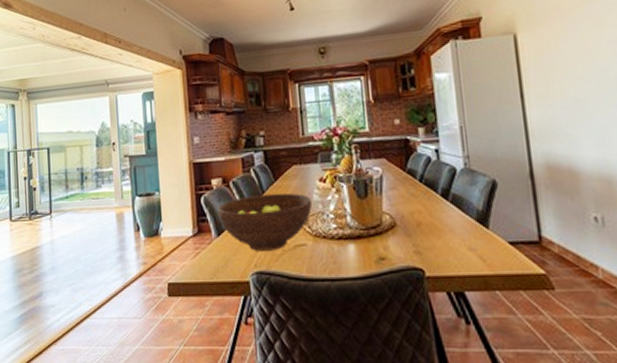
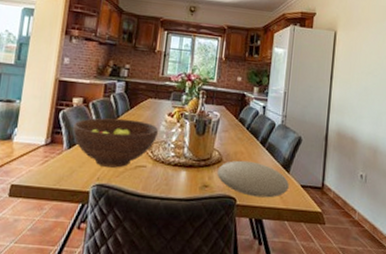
plate: none [392,220,492,265] -> present [216,160,289,198]

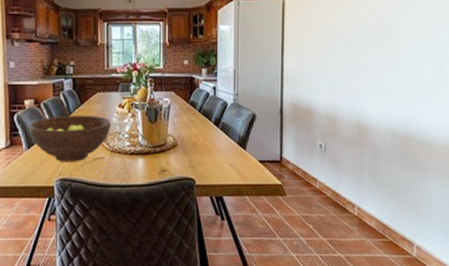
plate: present [216,160,289,198] -> none [173,142,246,176]

